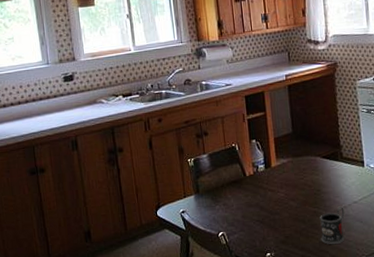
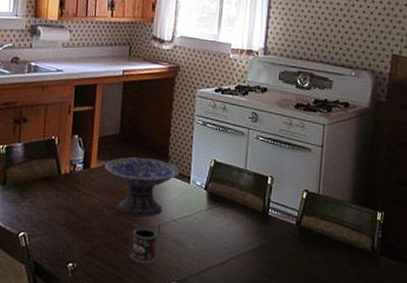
decorative bowl: none [284,150,354,204] -> present [104,157,180,217]

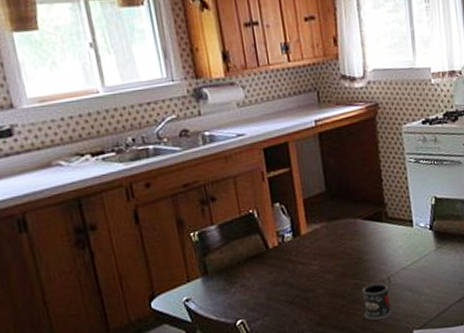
decorative bowl: present [104,157,180,217] -> none [316,209,401,275]

